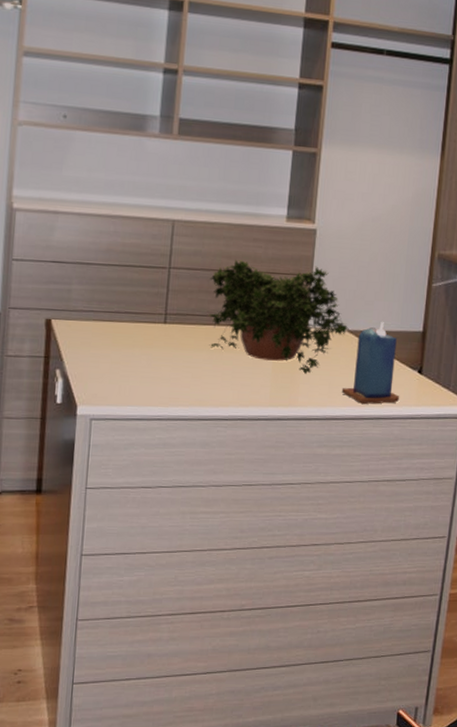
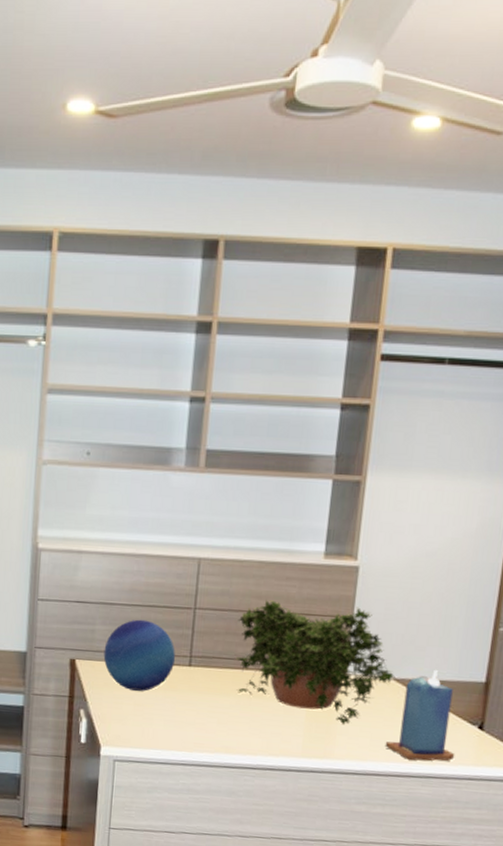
decorative ball: none [80,278,151,349] -> present [103,619,175,691]

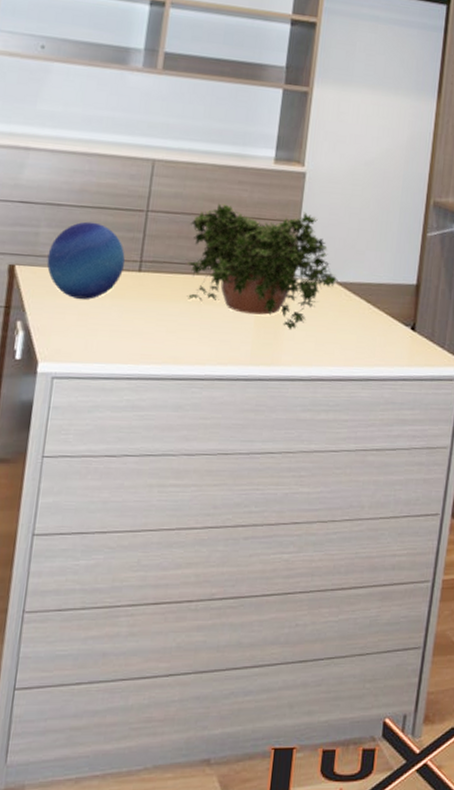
candle: present [385,669,455,761] -> none [328,272,392,364]

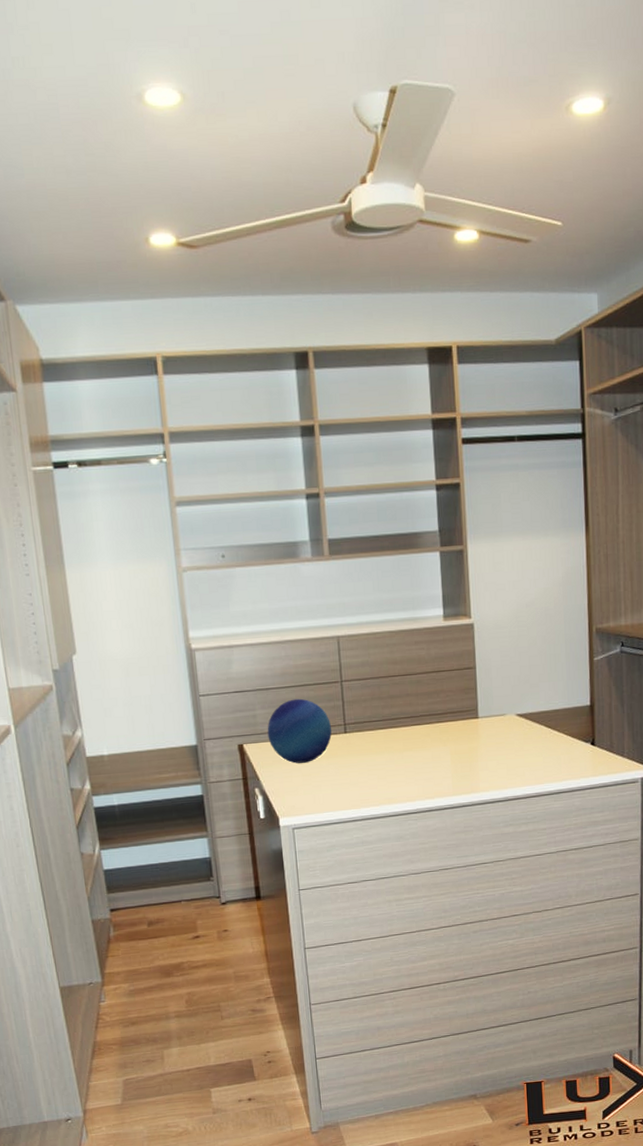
potted plant: present [186,203,338,330] -> none [380,658,519,762]

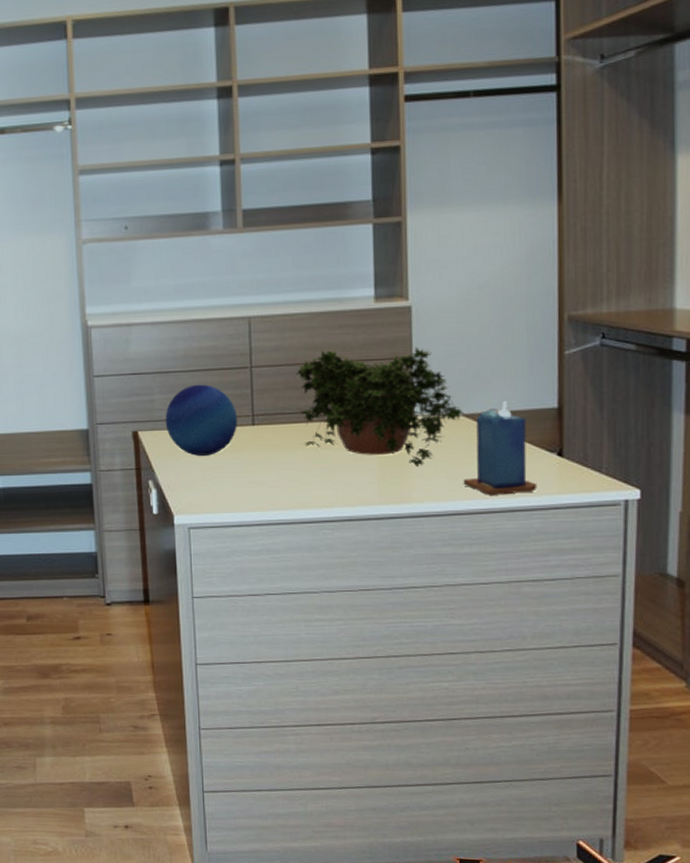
potted plant: none [380,658,519,762] -> present [295,347,464,468]
candle: none [519,701,577,781] -> present [463,400,538,495]

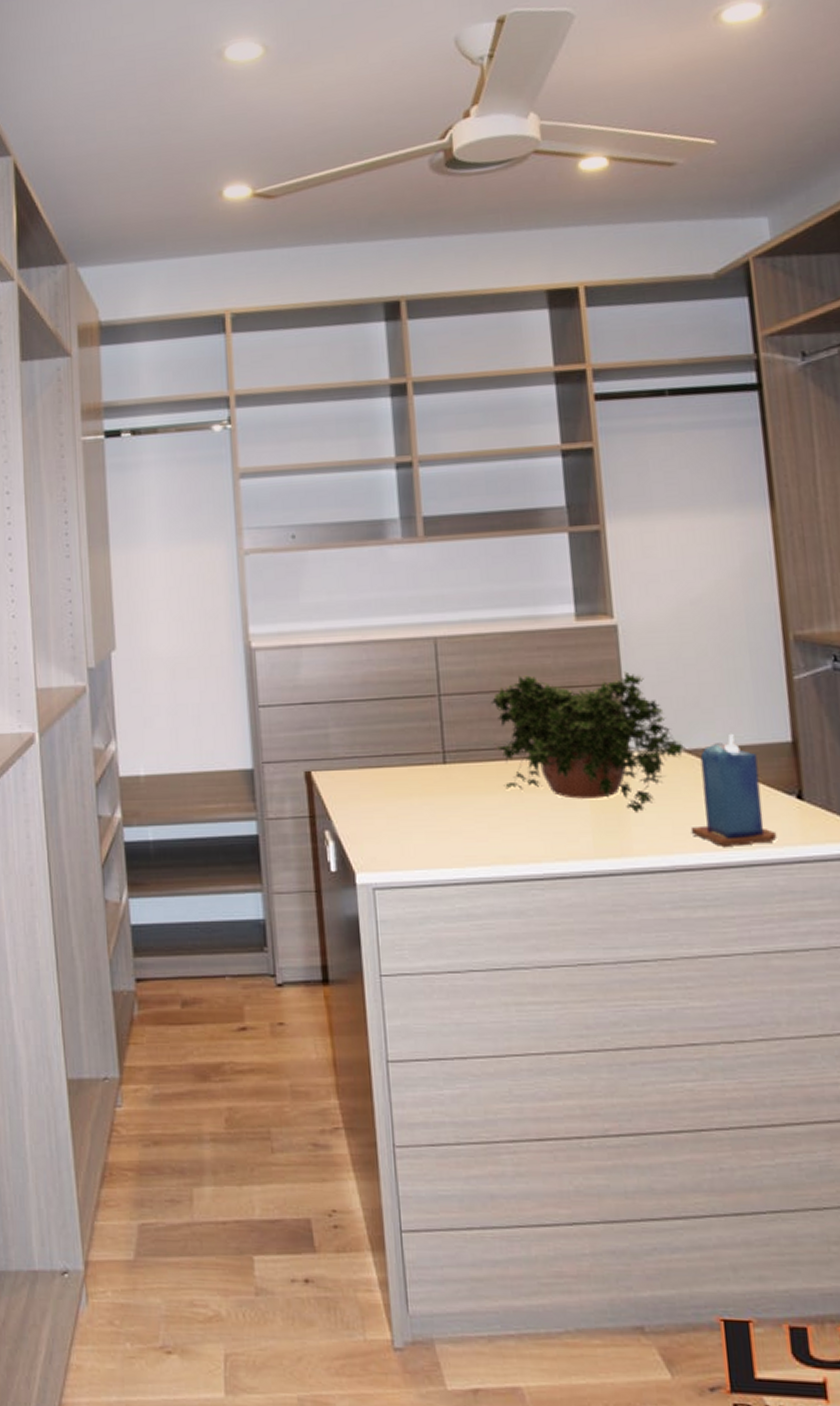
decorative ball: present [165,384,237,456] -> none [342,715,426,800]

